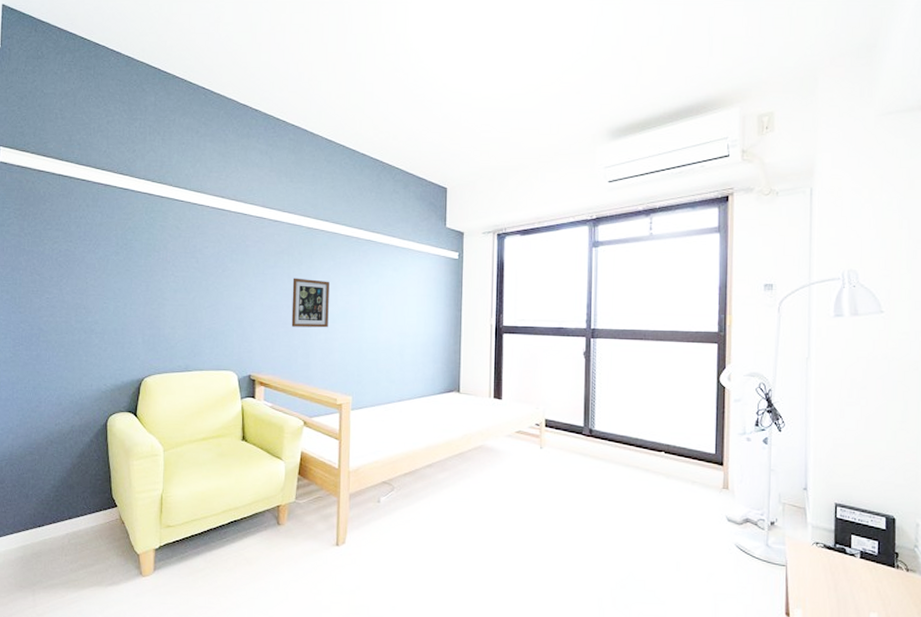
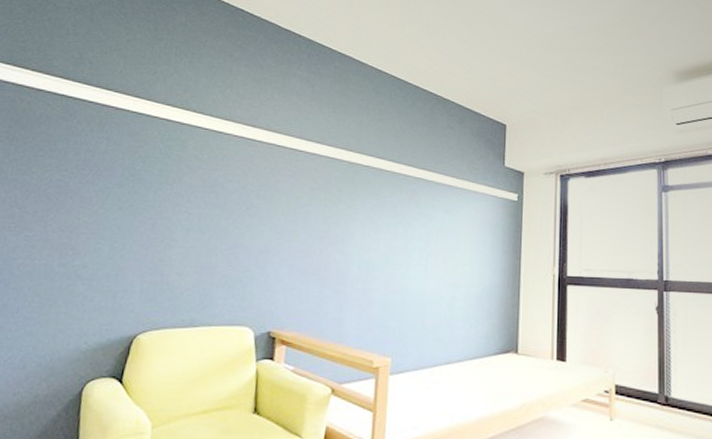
picture frame: present [291,278,329,328] -> none [323,218,371,276]

